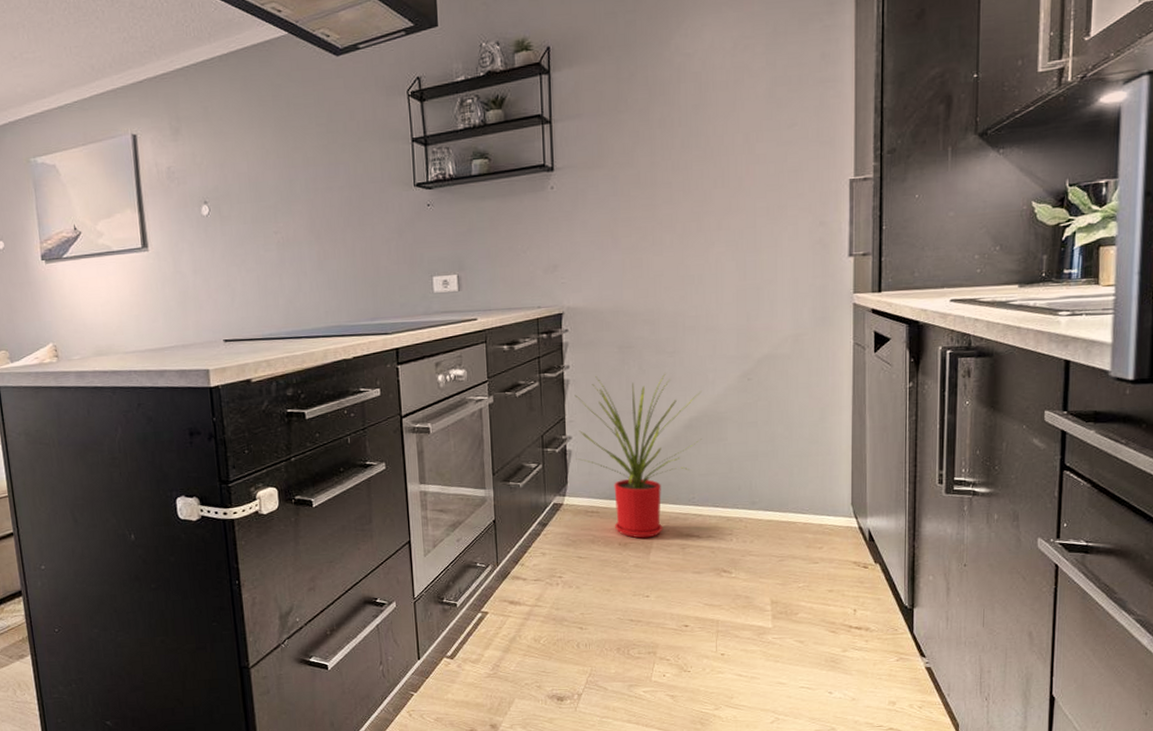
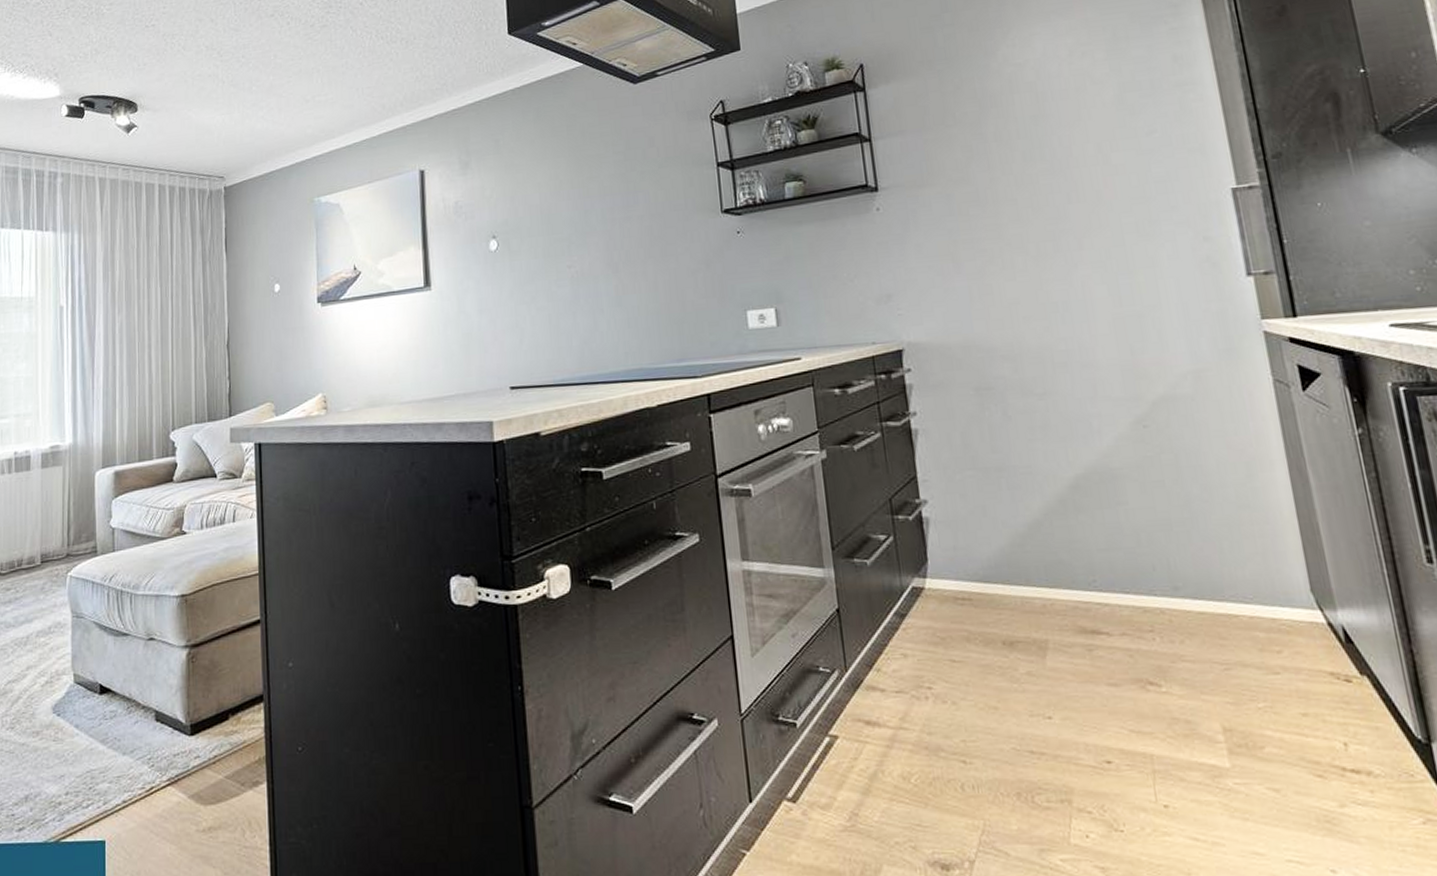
house plant: present [574,373,702,538] -> none [926,419,1094,636]

